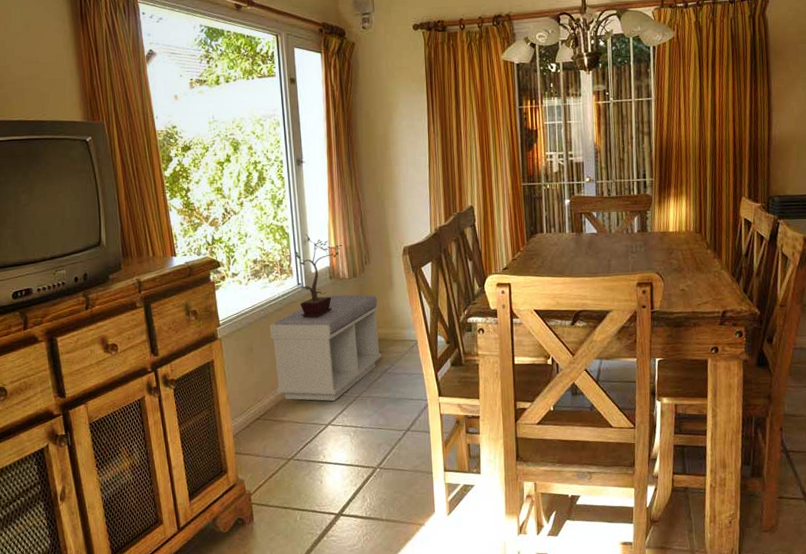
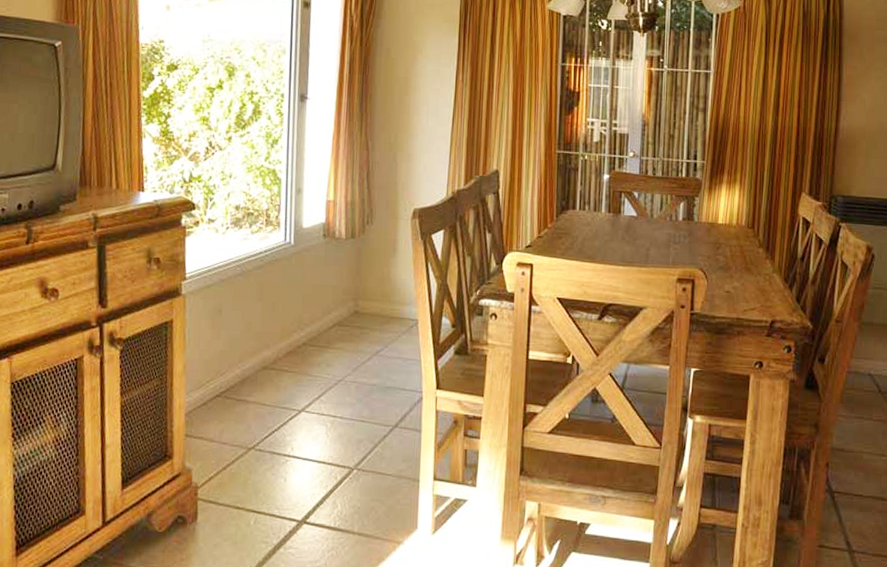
bench: present [269,294,383,401] -> none [244,256,377,382]
potted plant: present [295,233,342,318] -> none [284,181,342,281]

